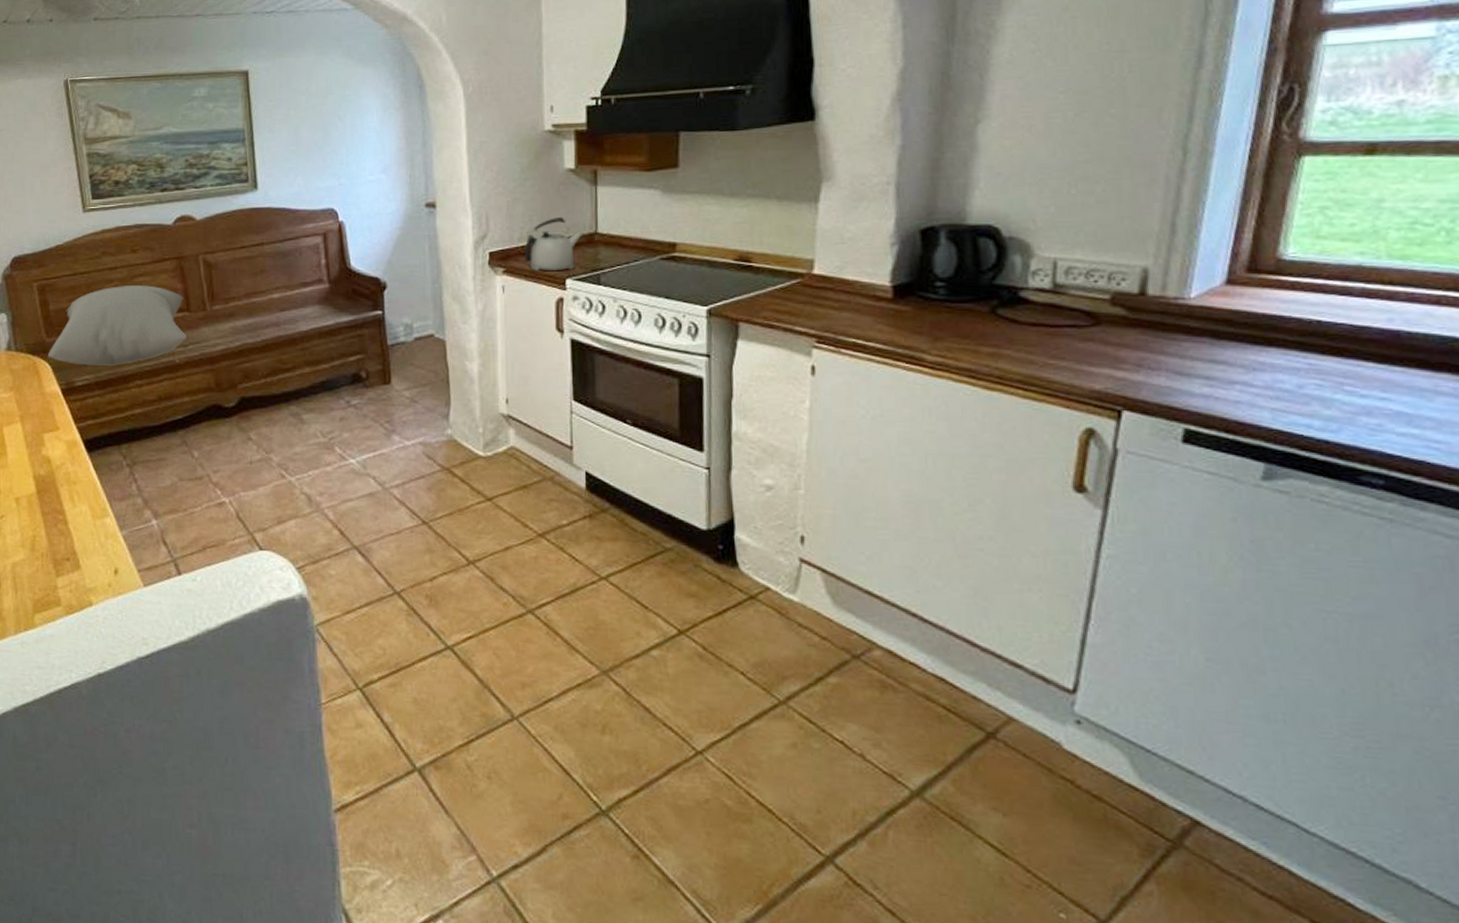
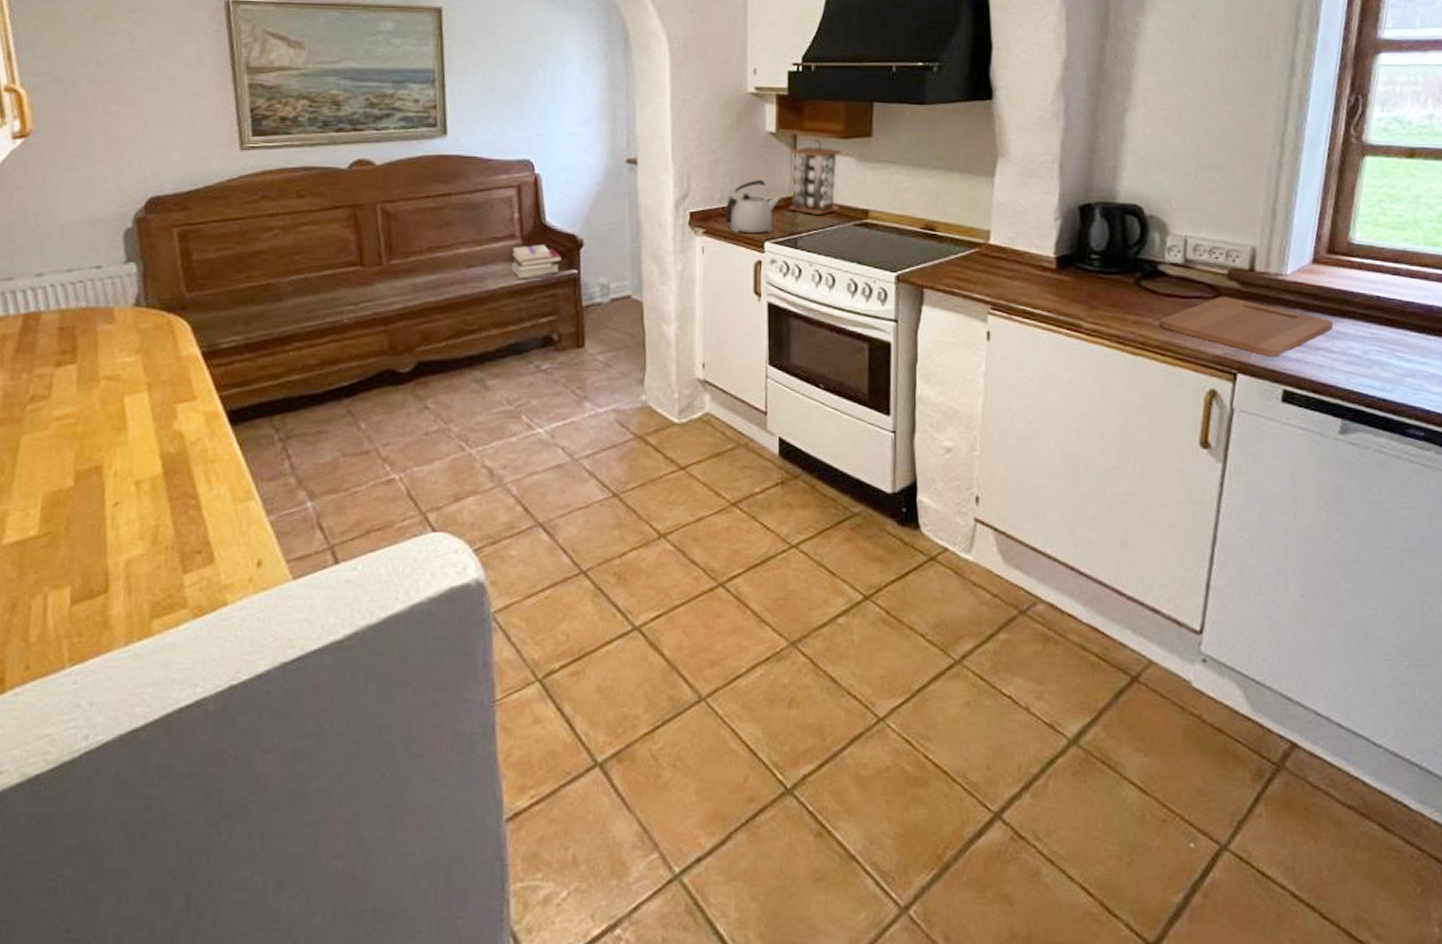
cushion: present [47,285,186,366] -> none [186,235,358,325]
books: none [320,288,366,321] -> present [511,245,561,280]
spice rack: none [590,174,645,250] -> present [788,140,841,215]
cutting board: none [1021,325,1255,392] -> present [1159,297,1334,357]

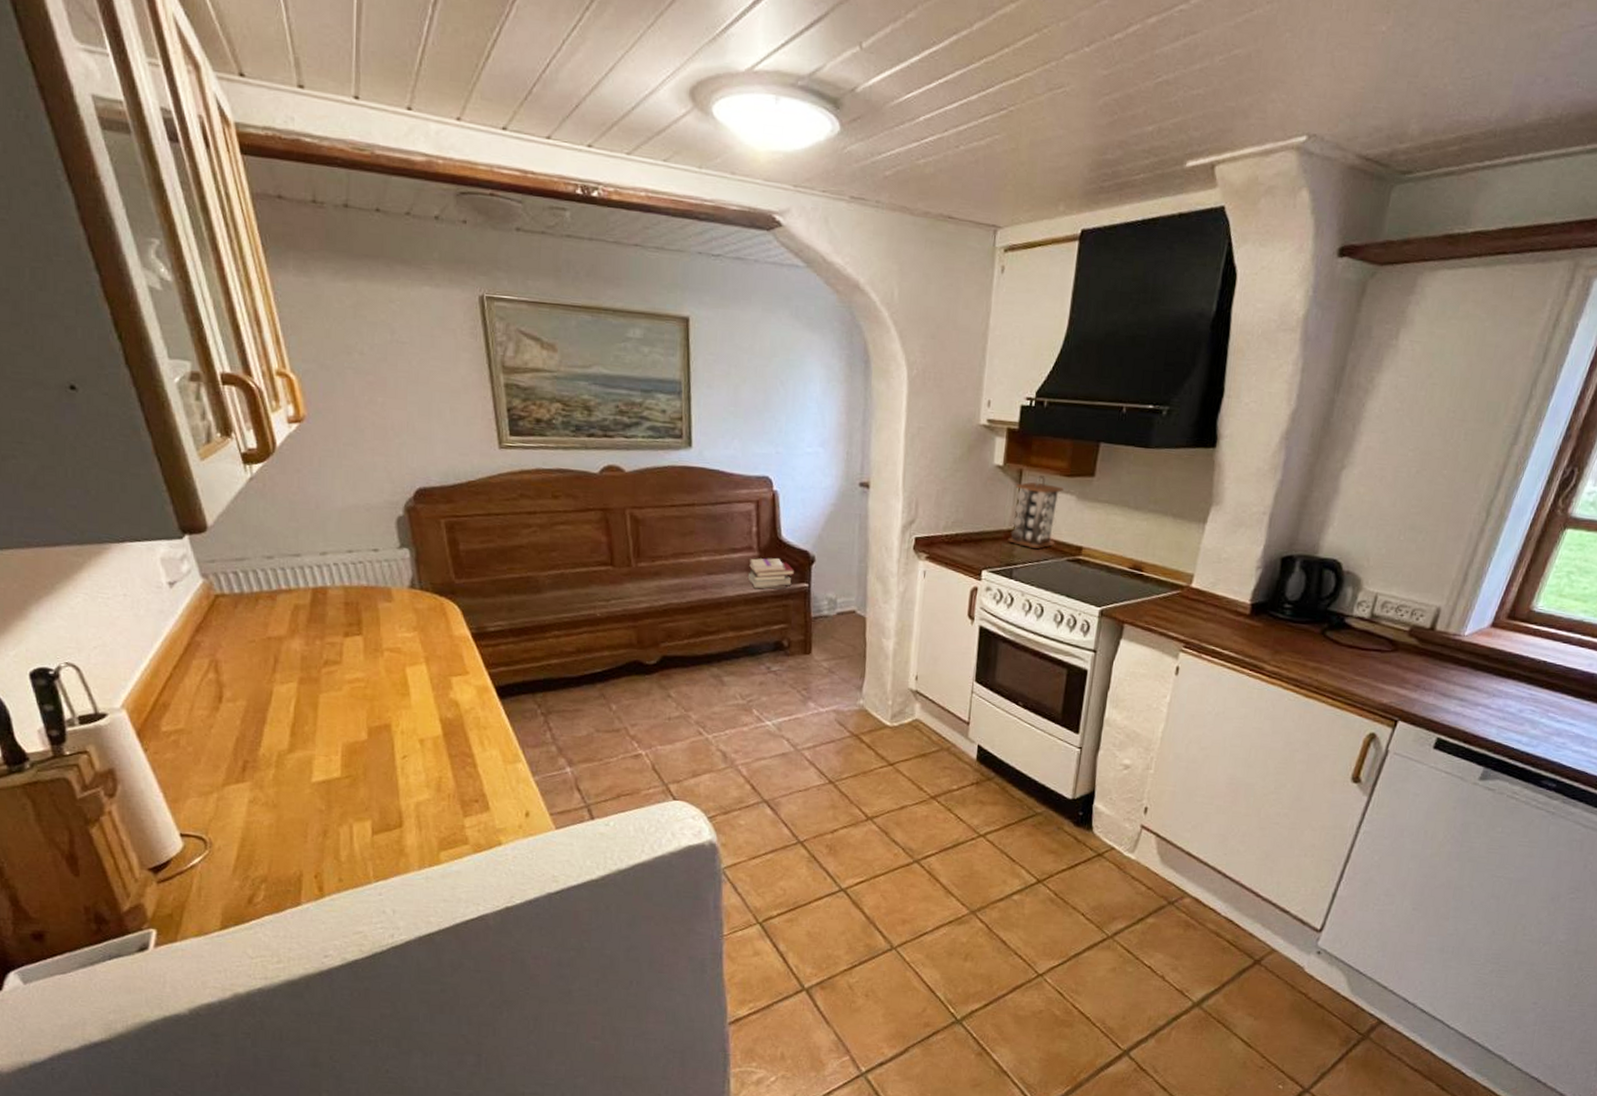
kettle: present [724,180,783,233] -> none [947,511,1003,562]
cutting board: present [1159,297,1334,357] -> none [1336,651,1498,709]

